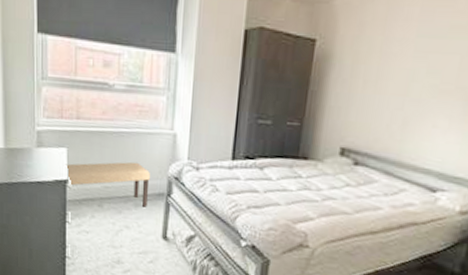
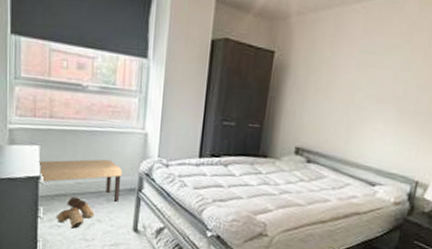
boots: none [85,201,123,235] -> present [57,197,95,229]

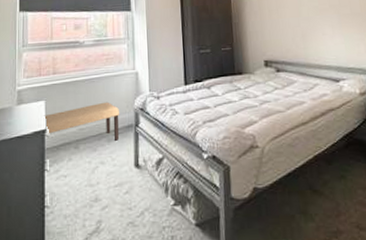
boots: present [57,197,95,229] -> none [63,143,98,176]

